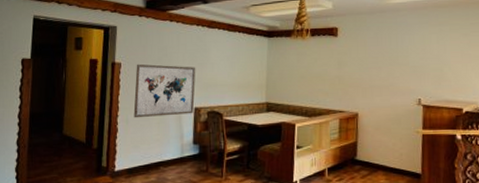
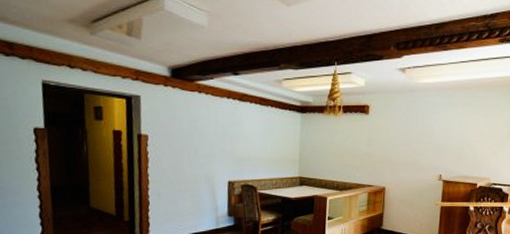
wall art: present [133,64,196,118] -> none [164,136,229,191]

